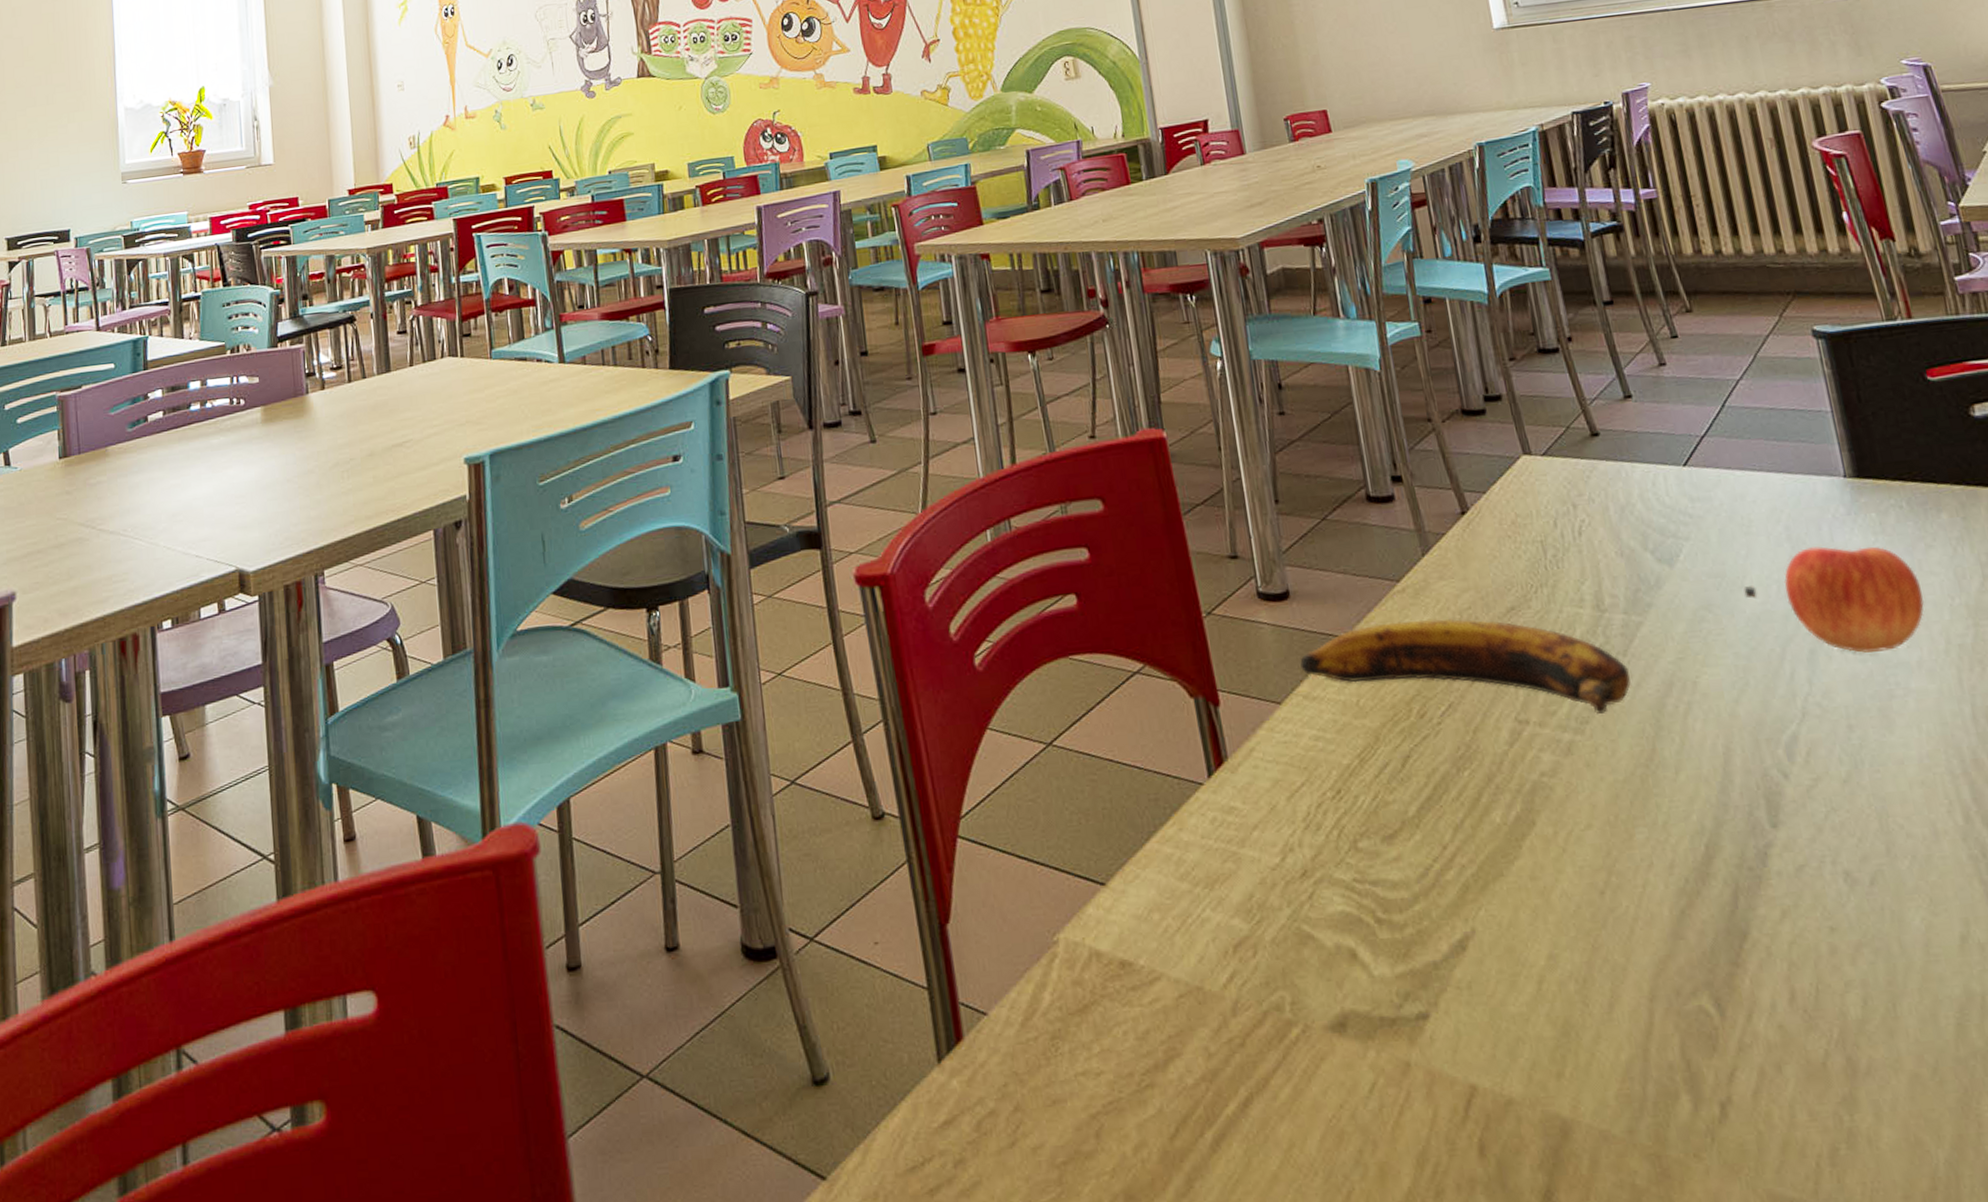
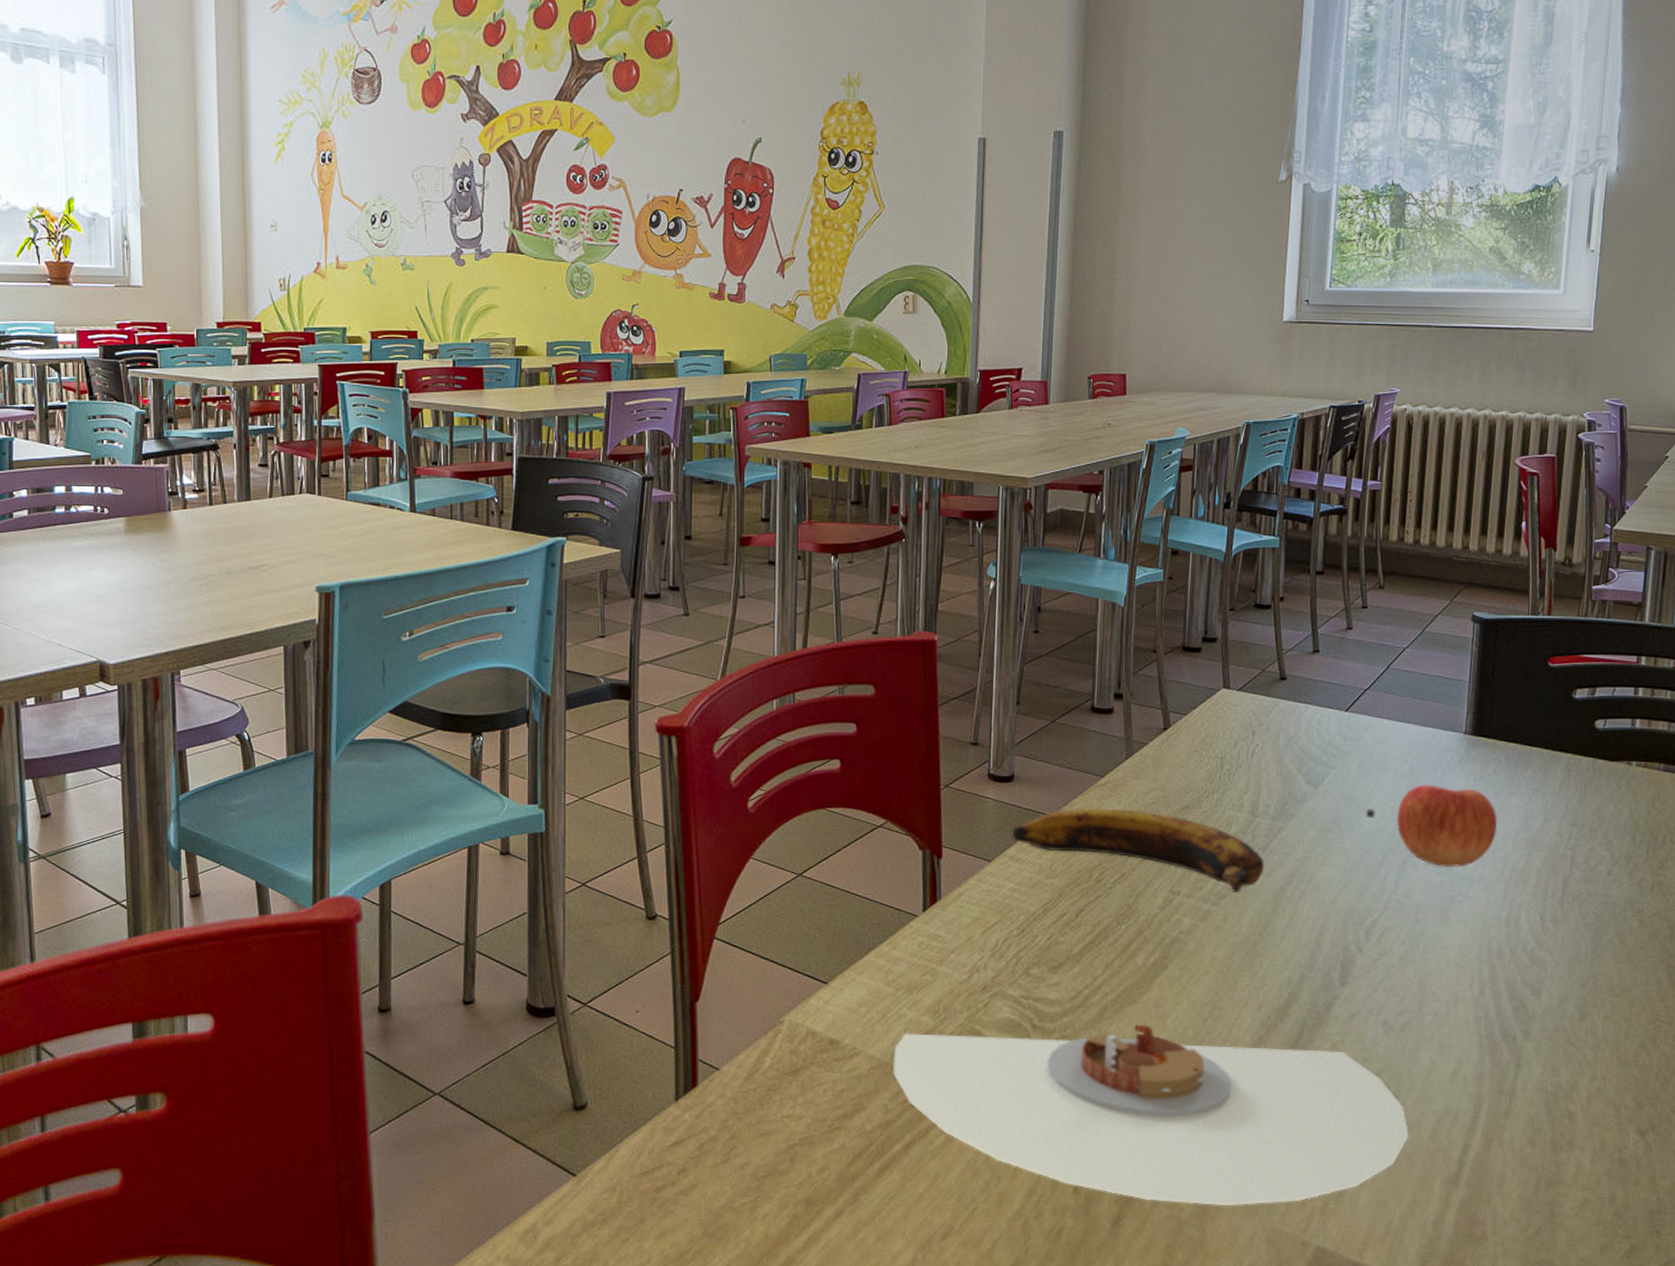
plate: none [1203,906,1926,1163] -> present [892,1025,1409,1206]

